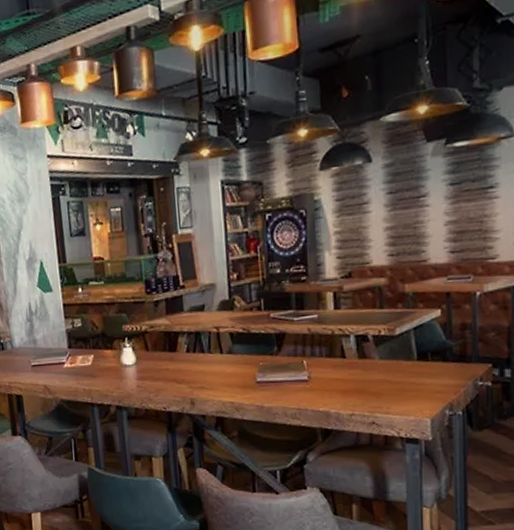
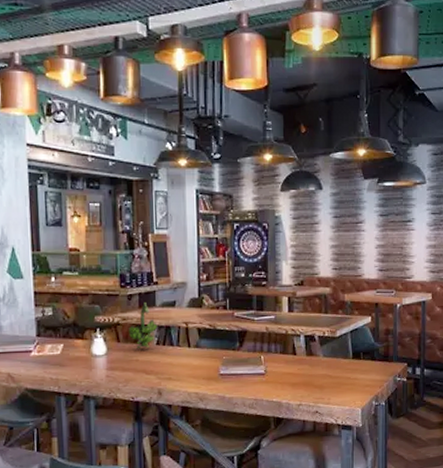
banana bunch: none [157,308,187,358] -> present [129,303,158,349]

